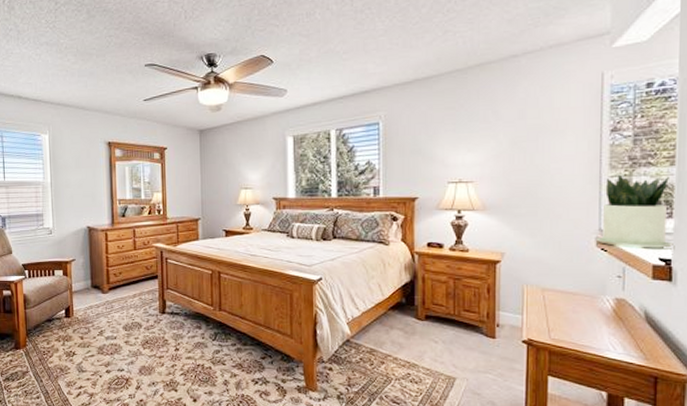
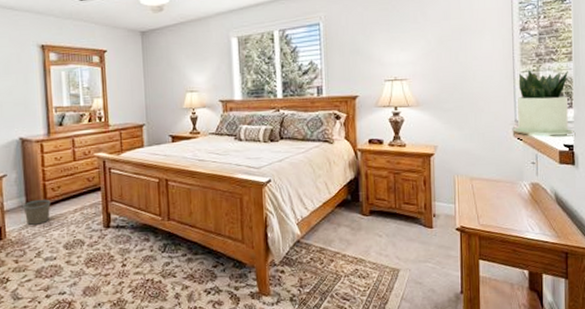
basket: none [88,283,113,306] -> present [23,199,51,225]

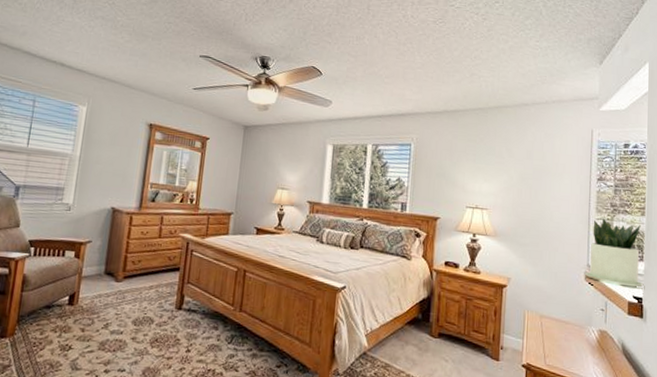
basket: present [23,199,51,225] -> none [100,270,129,296]

